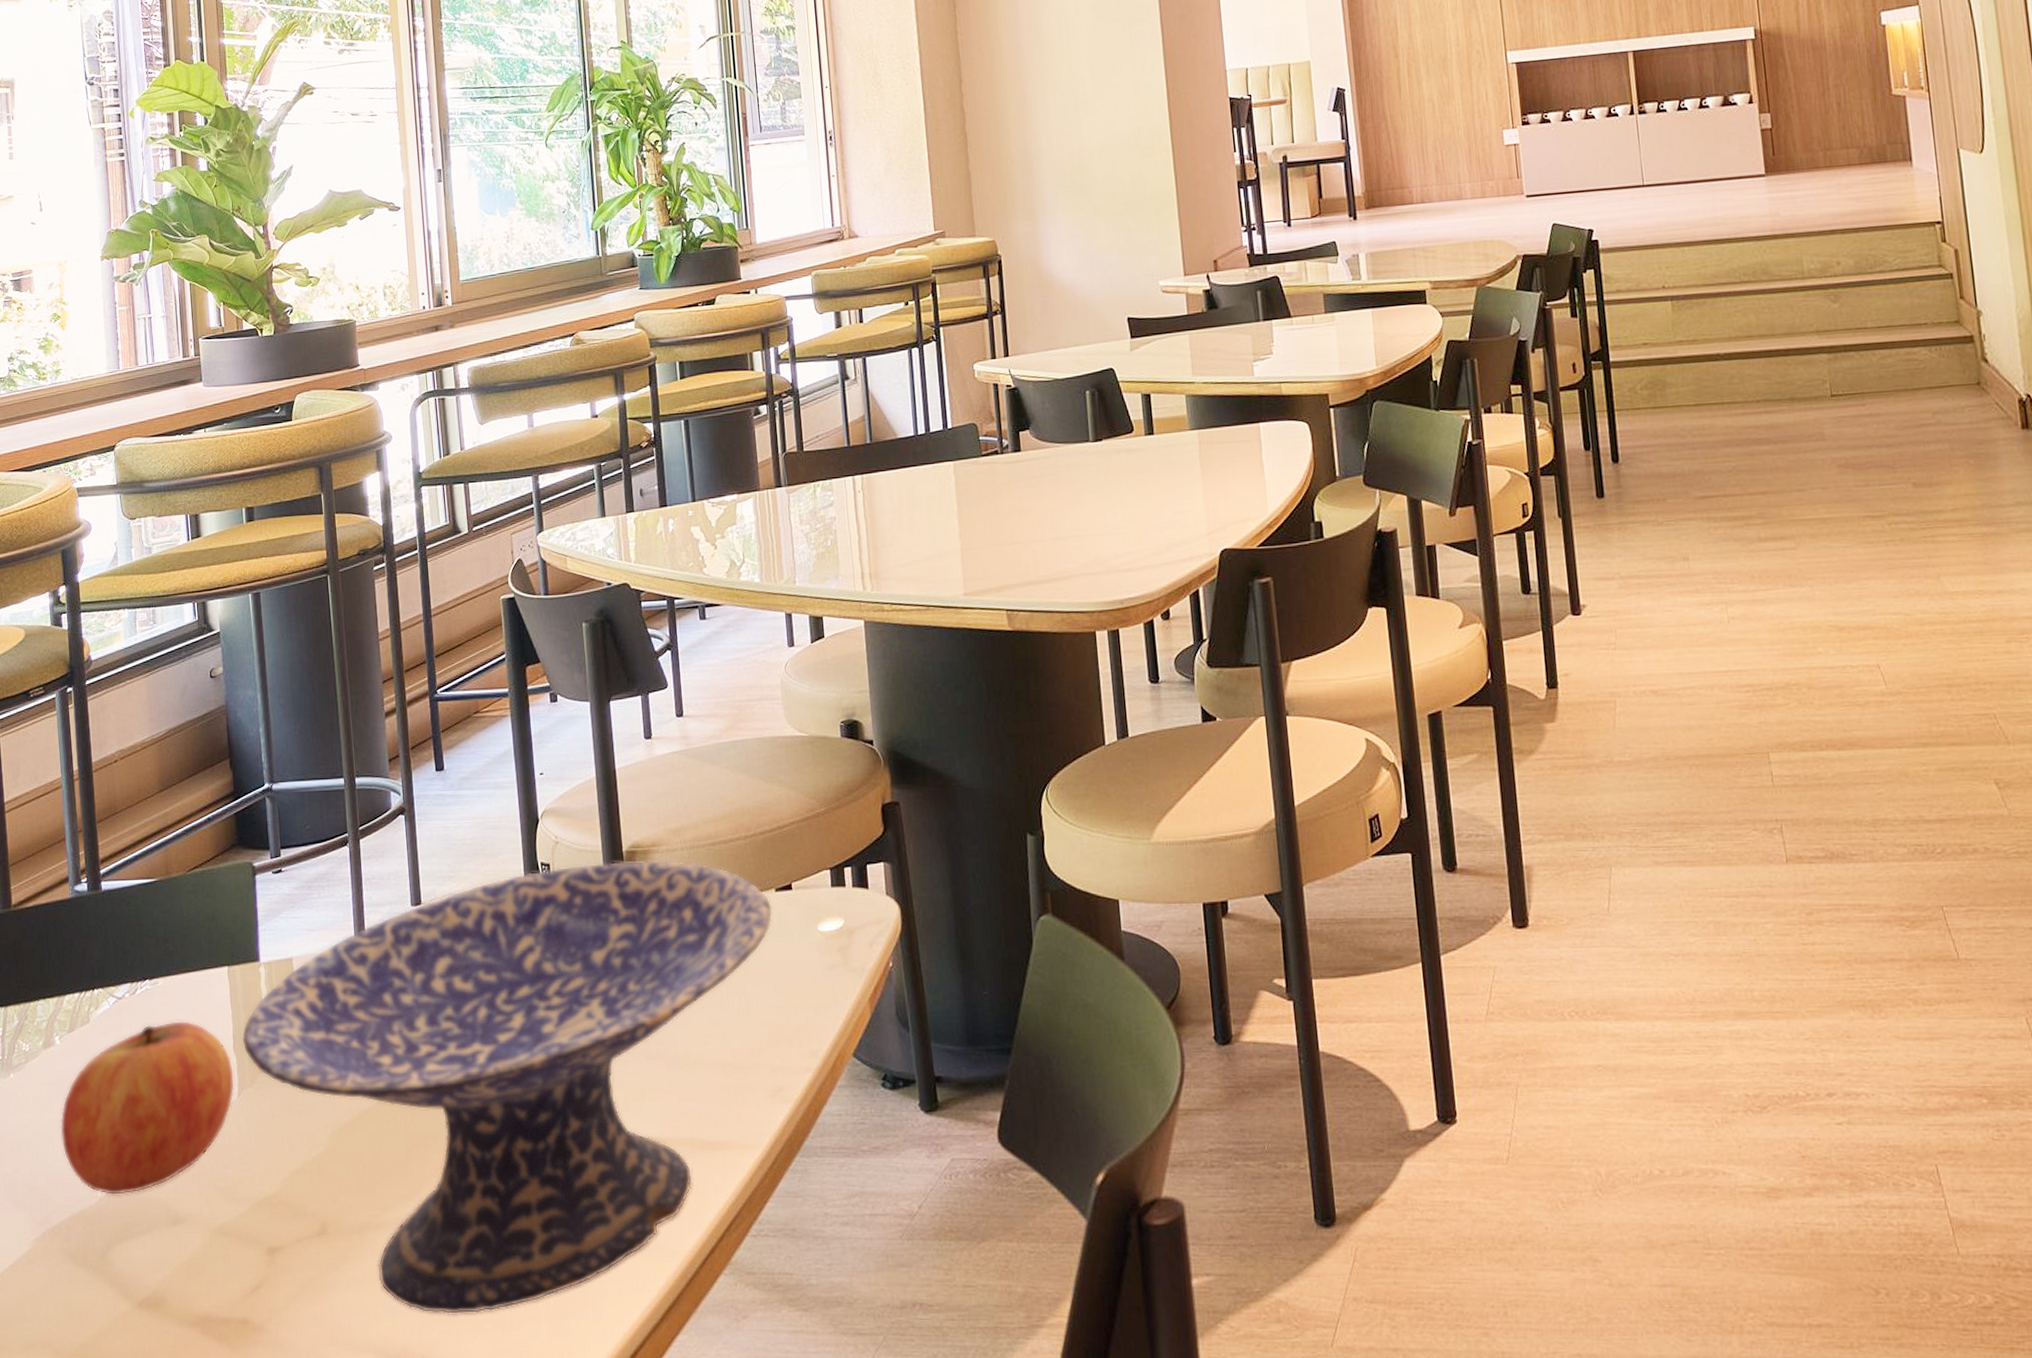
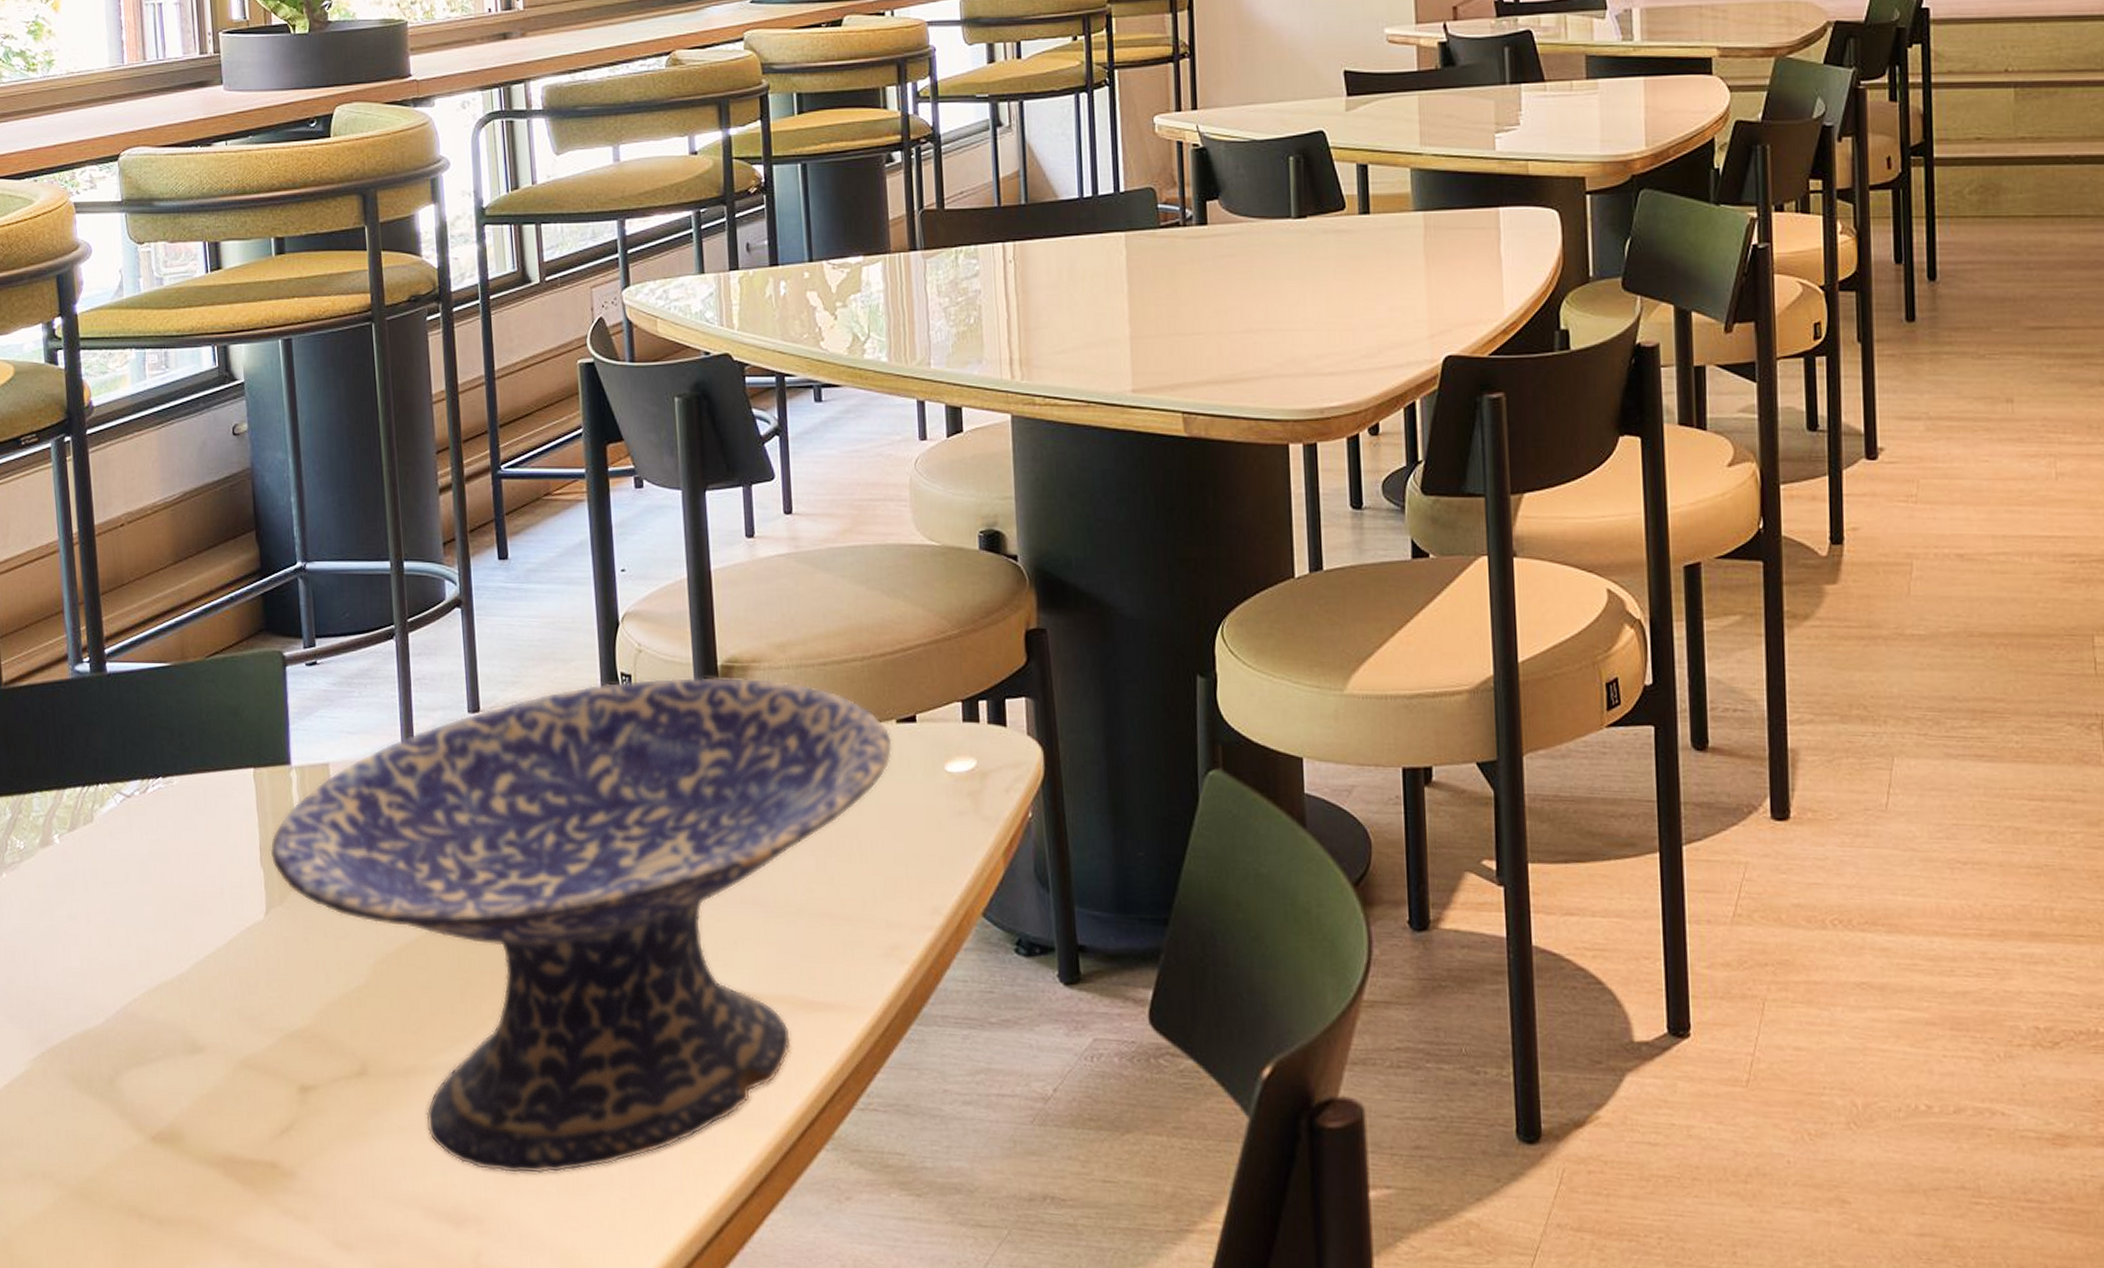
apple: present [60,1020,235,1196] -> none [60,825,262,1017]

